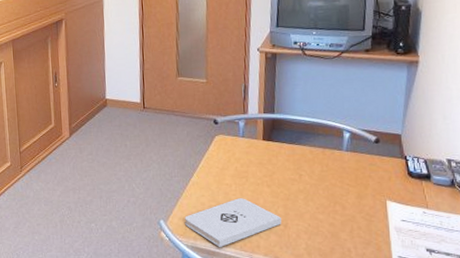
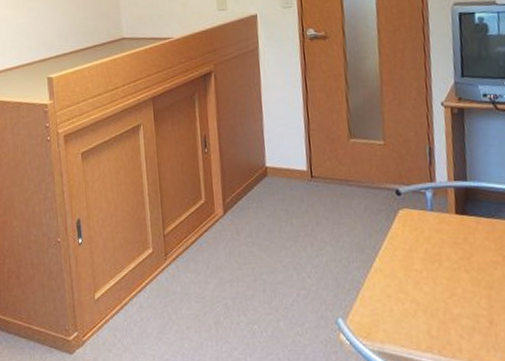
notepad: present [185,198,281,247] -> none [368,287,486,352]

